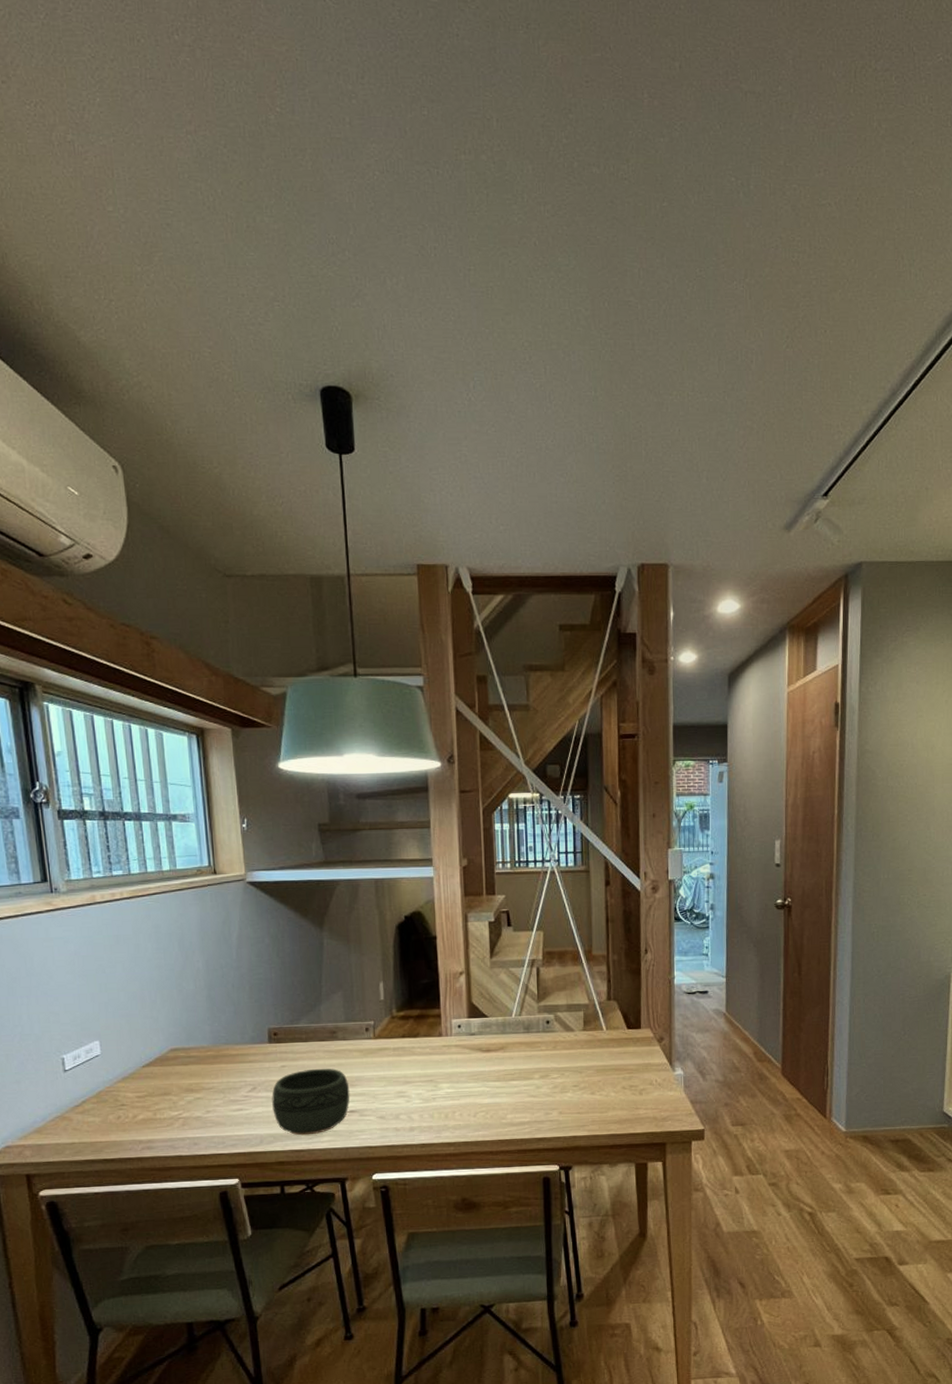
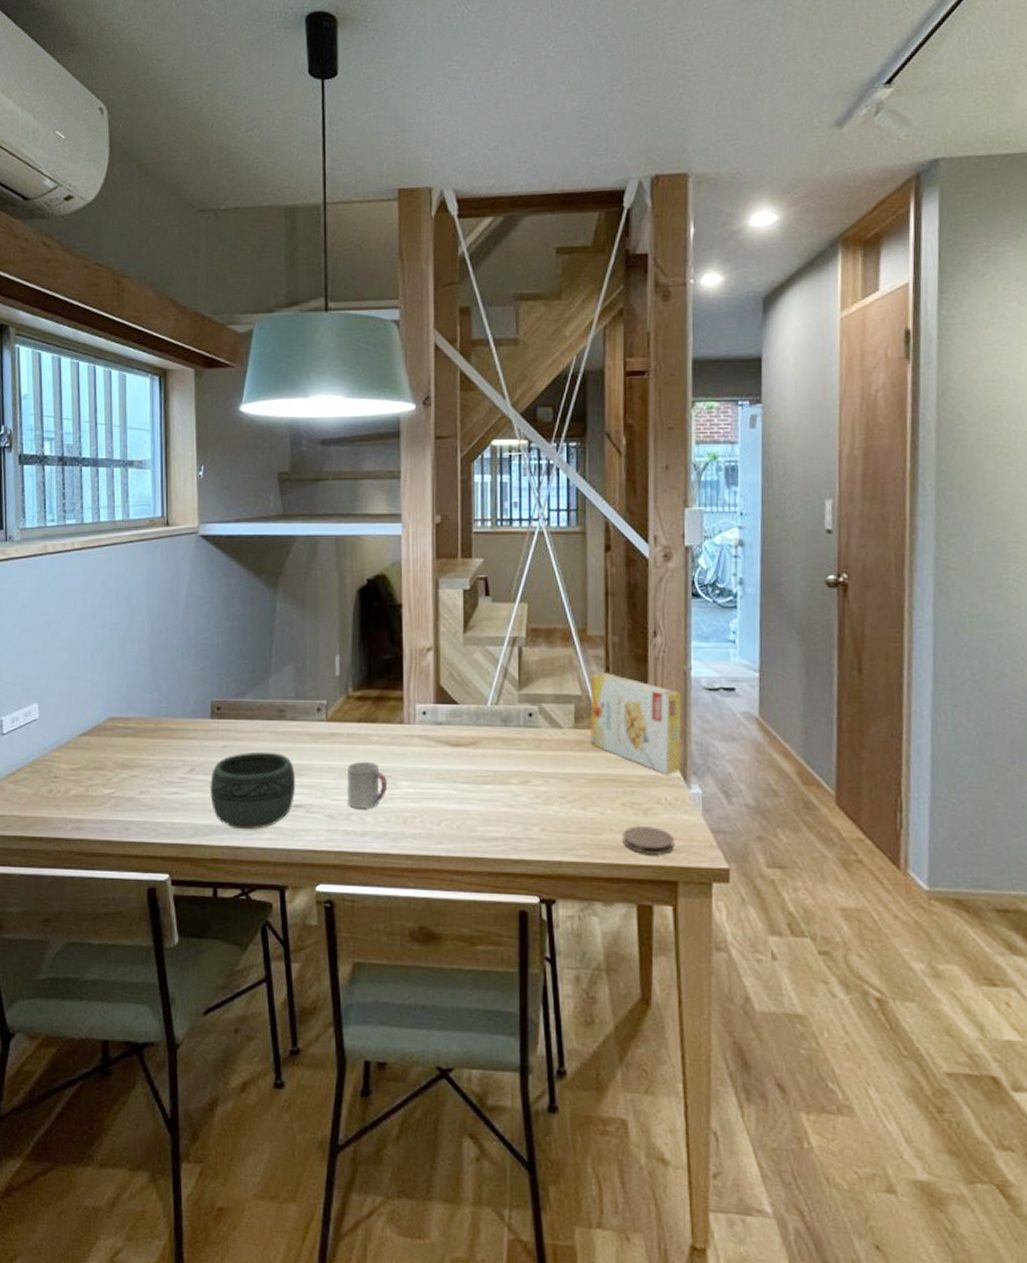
cup: none [395,1069,431,1110] -> present [348,761,388,809]
cereal box: none [596,984,668,1062] -> present [590,672,682,775]
coaster: none [623,1103,663,1124] -> present [622,826,674,855]

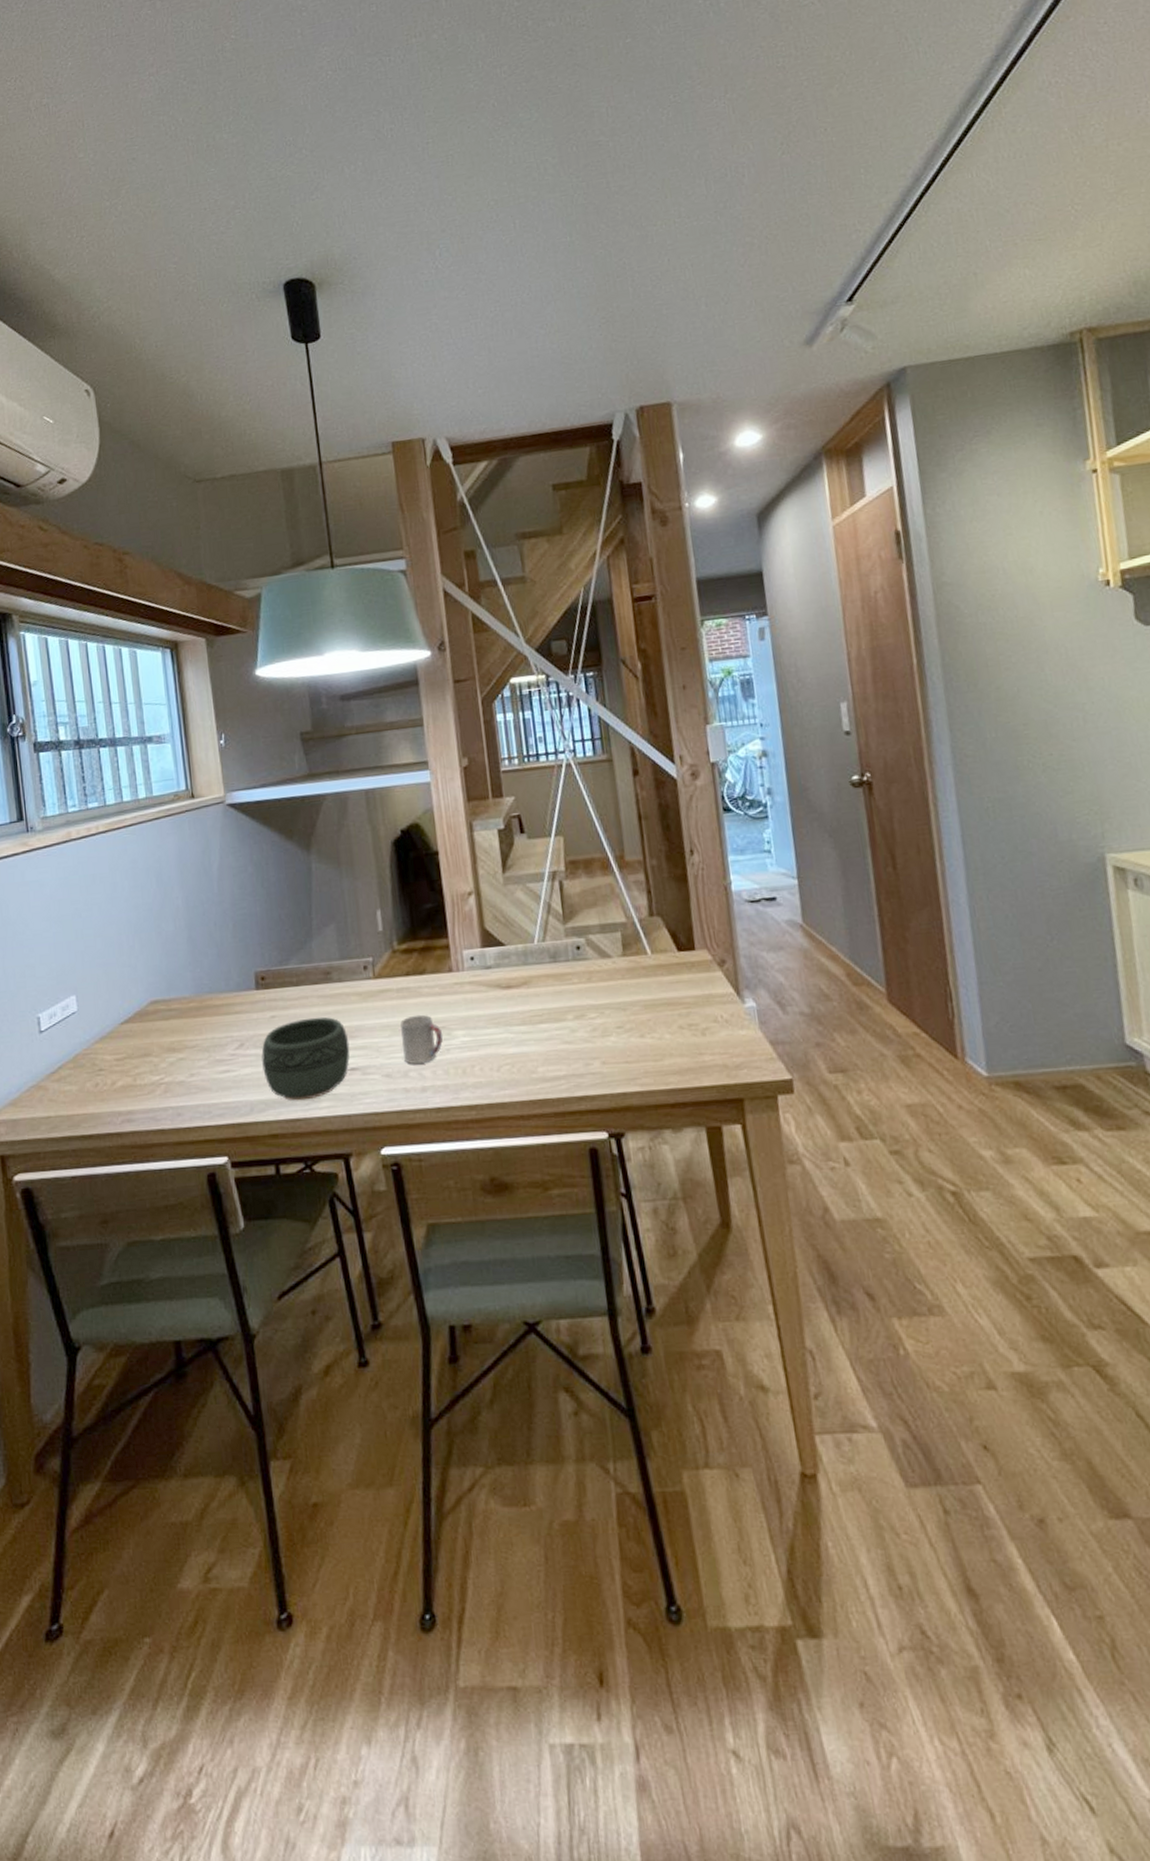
cereal box: present [590,672,682,775] -> none [633,896,732,992]
coaster: present [622,826,674,855] -> none [683,1046,736,1075]

